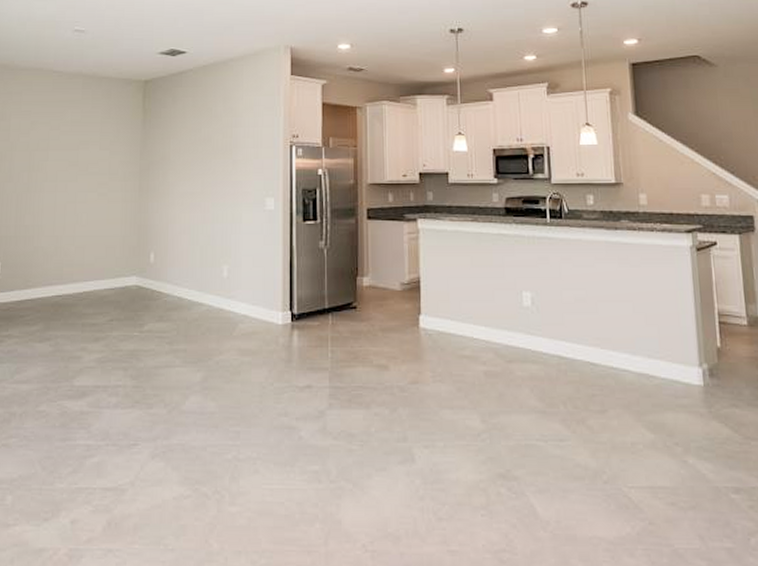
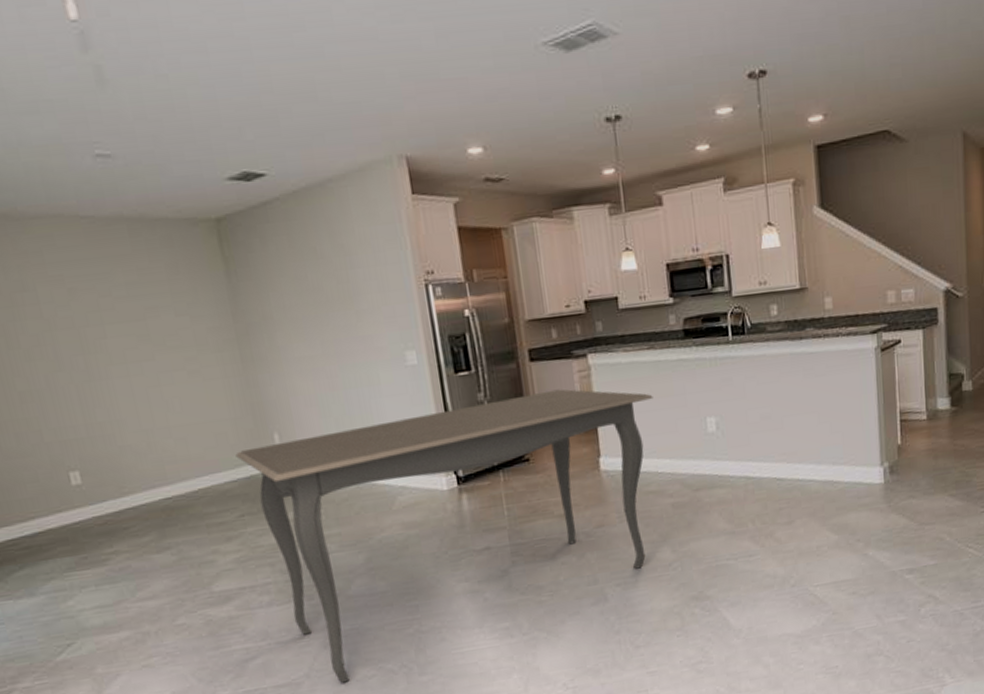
dining table: none [118,247,474,498] -> present [235,389,653,683]

